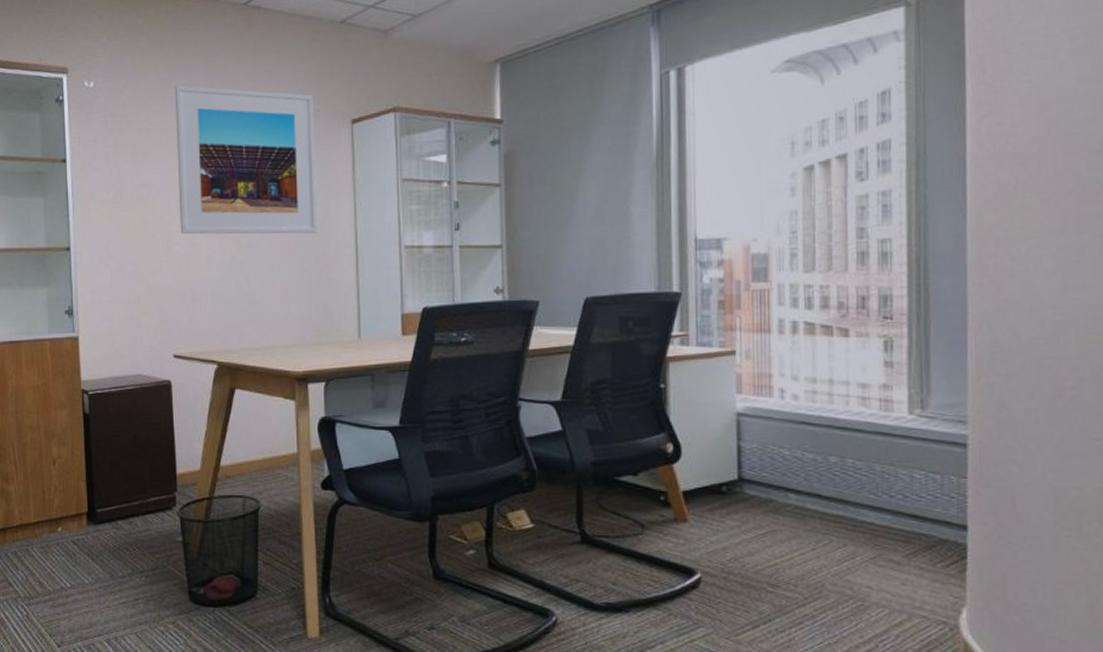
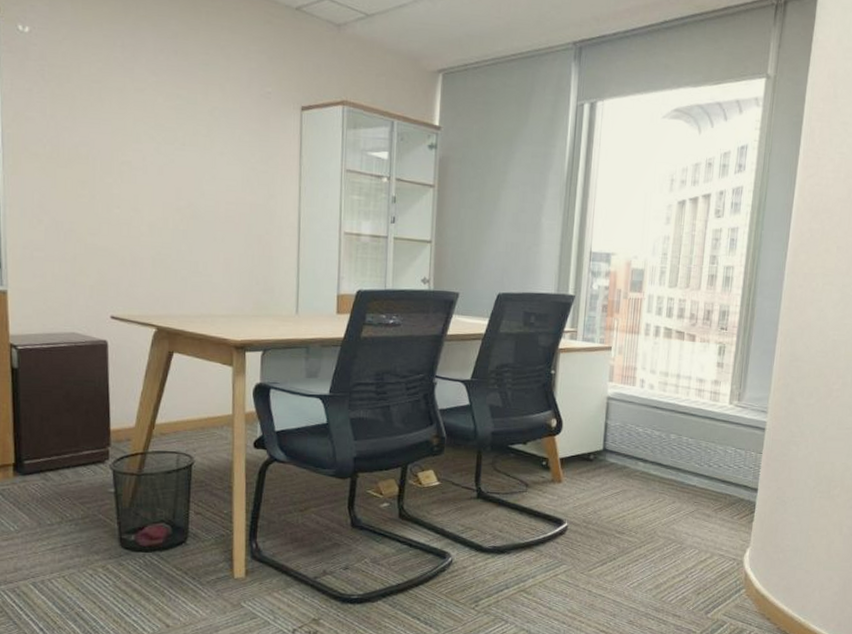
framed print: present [174,85,318,235] -> none [120,45,265,212]

